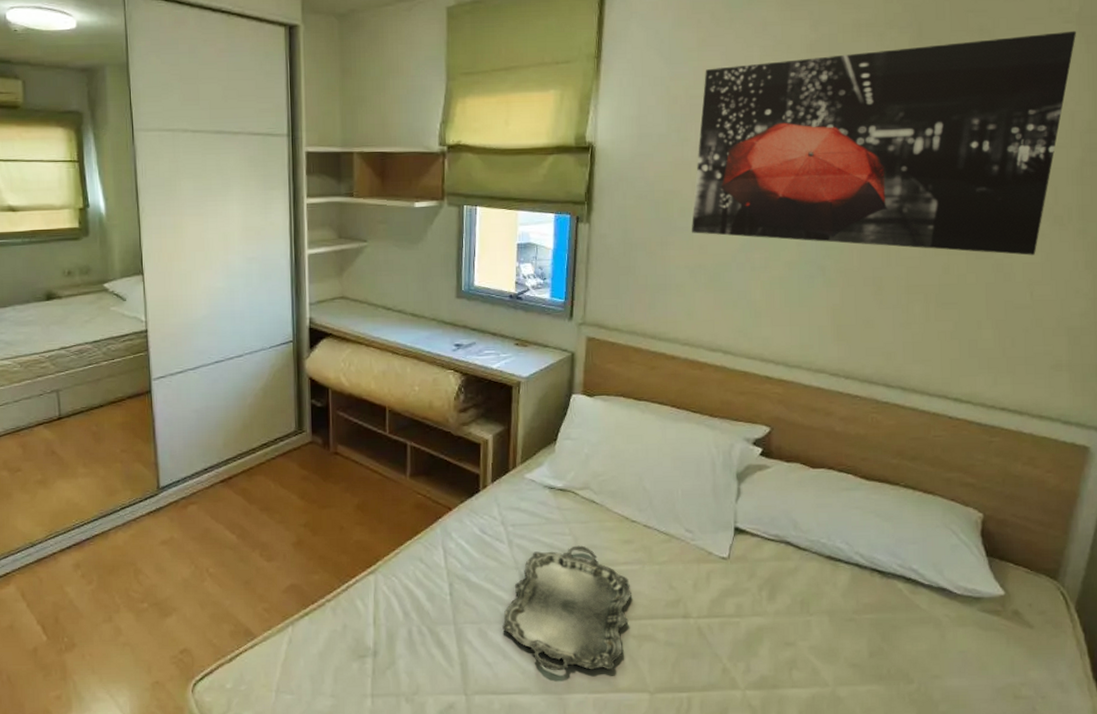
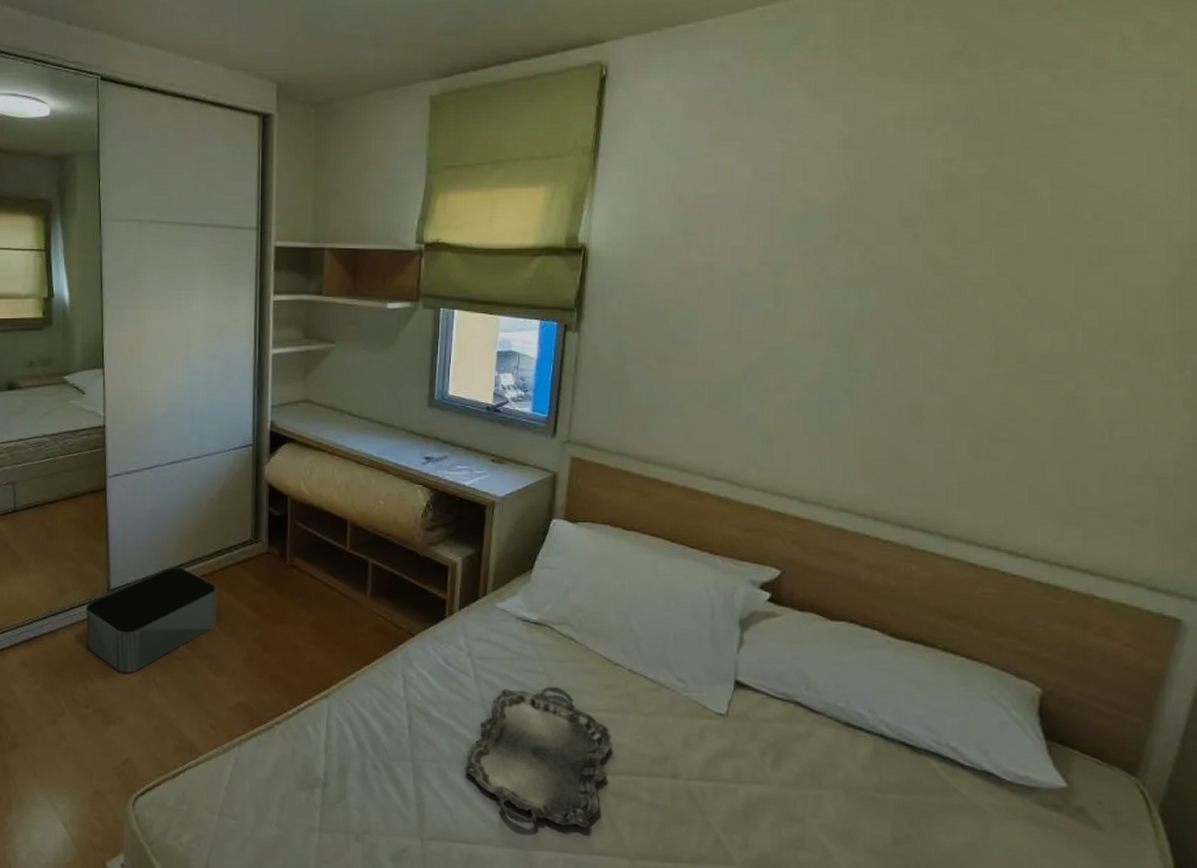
storage bin: none [137,462,265,566] -> present [86,567,217,673]
wall art: present [692,31,1076,255] -> none [696,127,1176,389]

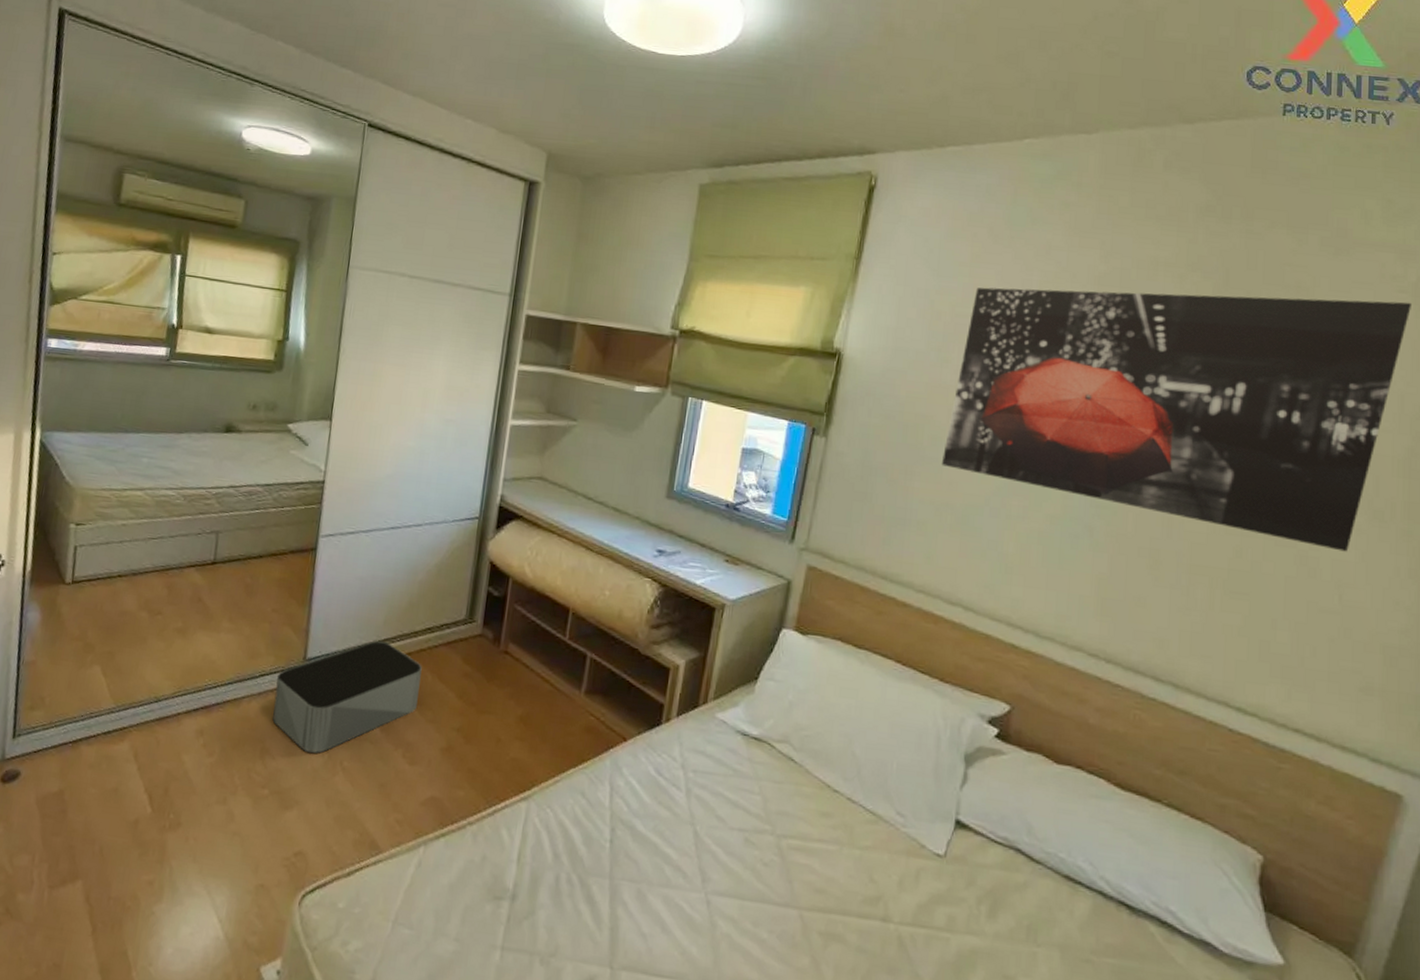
serving tray: present [465,686,612,828] -> none [665,807,823,969]
wall art: none [696,127,1176,389] -> present [942,287,1411,552]

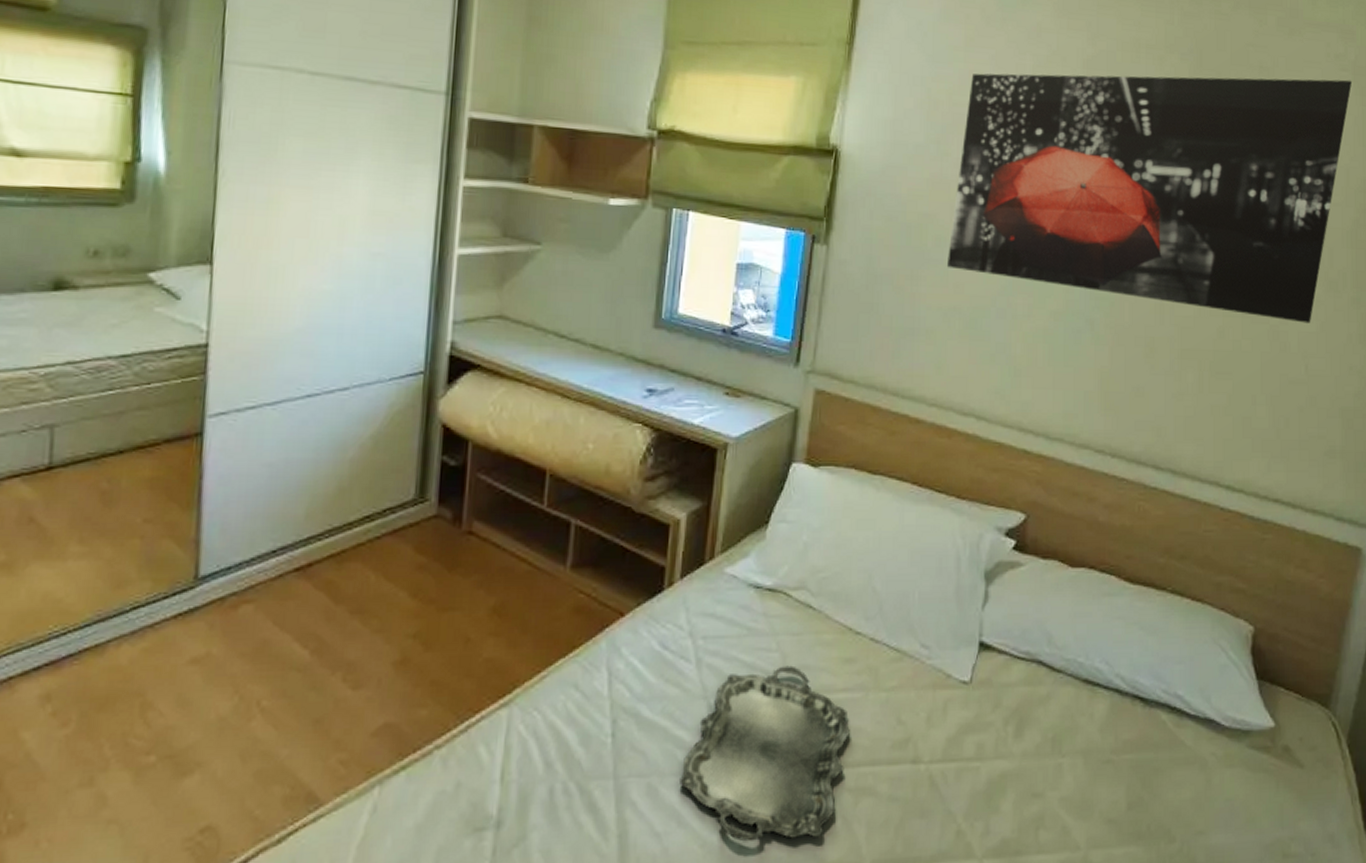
storage bin: present [272,641,422,753] -> none [154,542,361,697]
serving tray: none [665,807,823,969] -> present [680,665,850,842]

